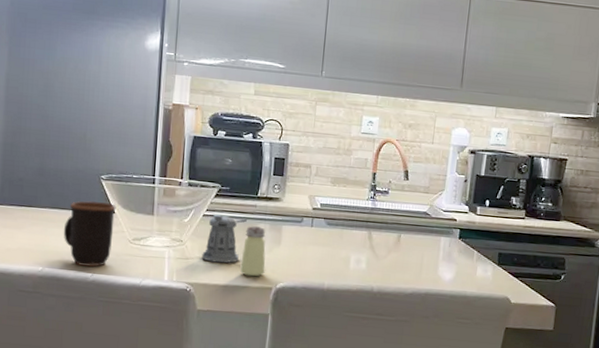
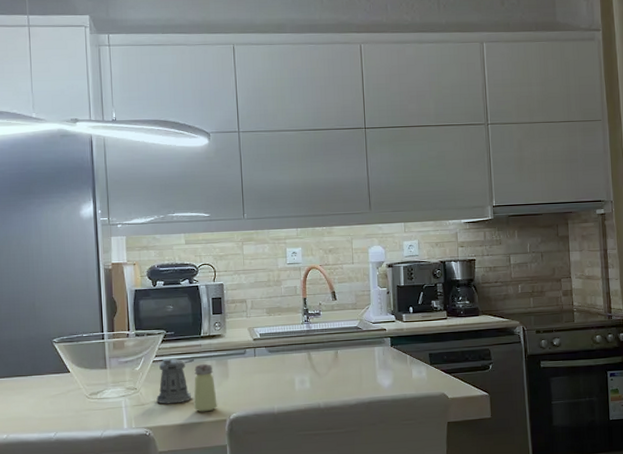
mug: present [63,200,116,267] -> none [23,364,71,427]

